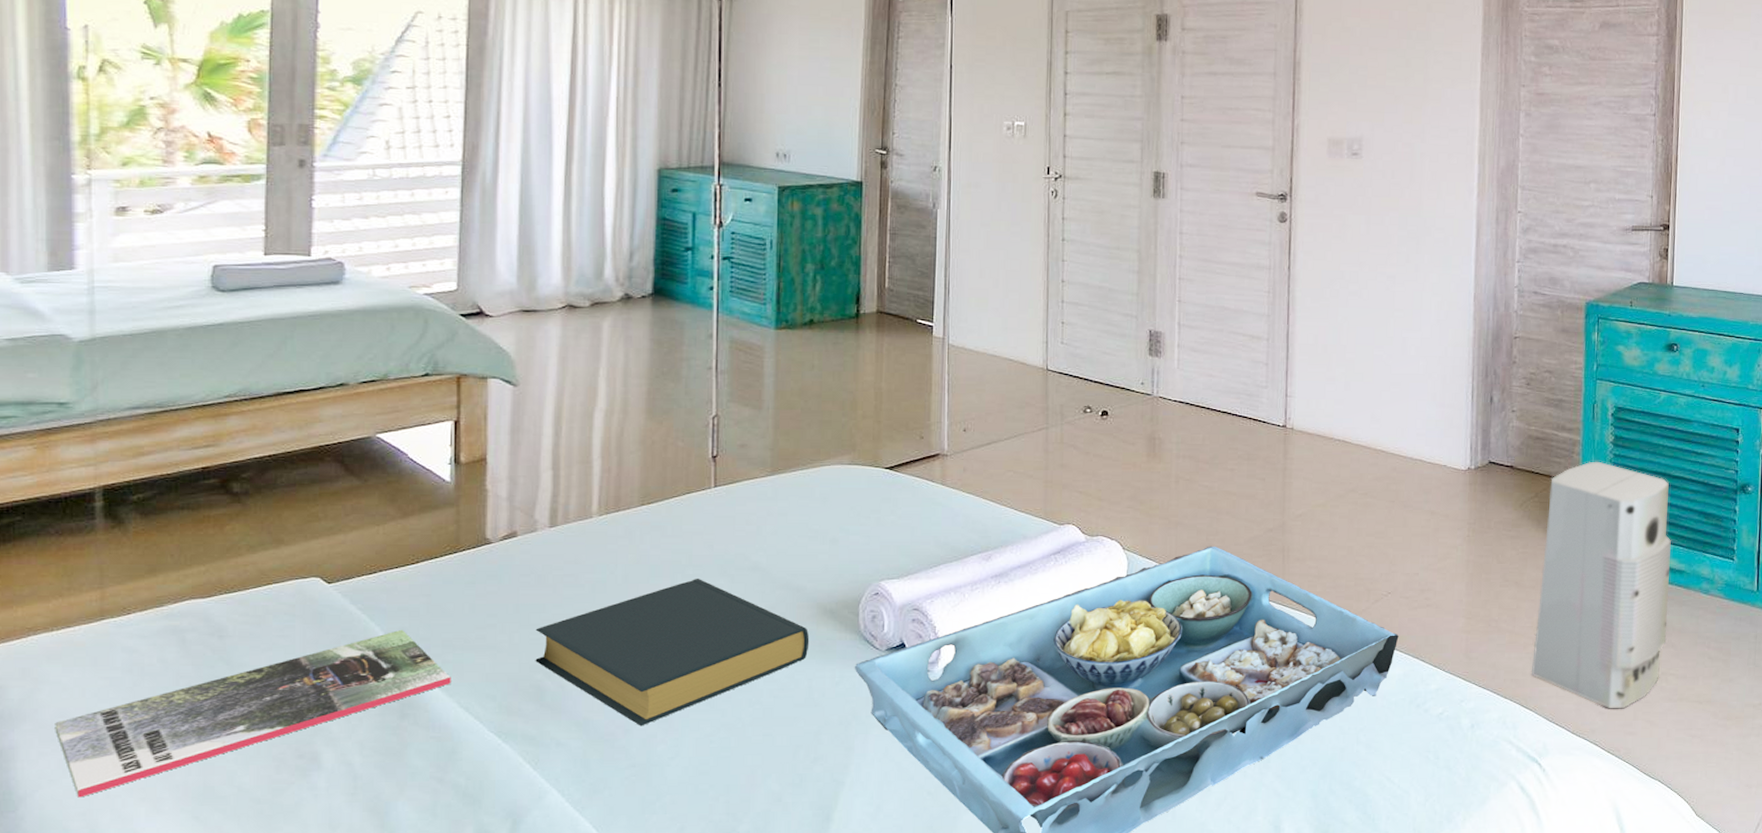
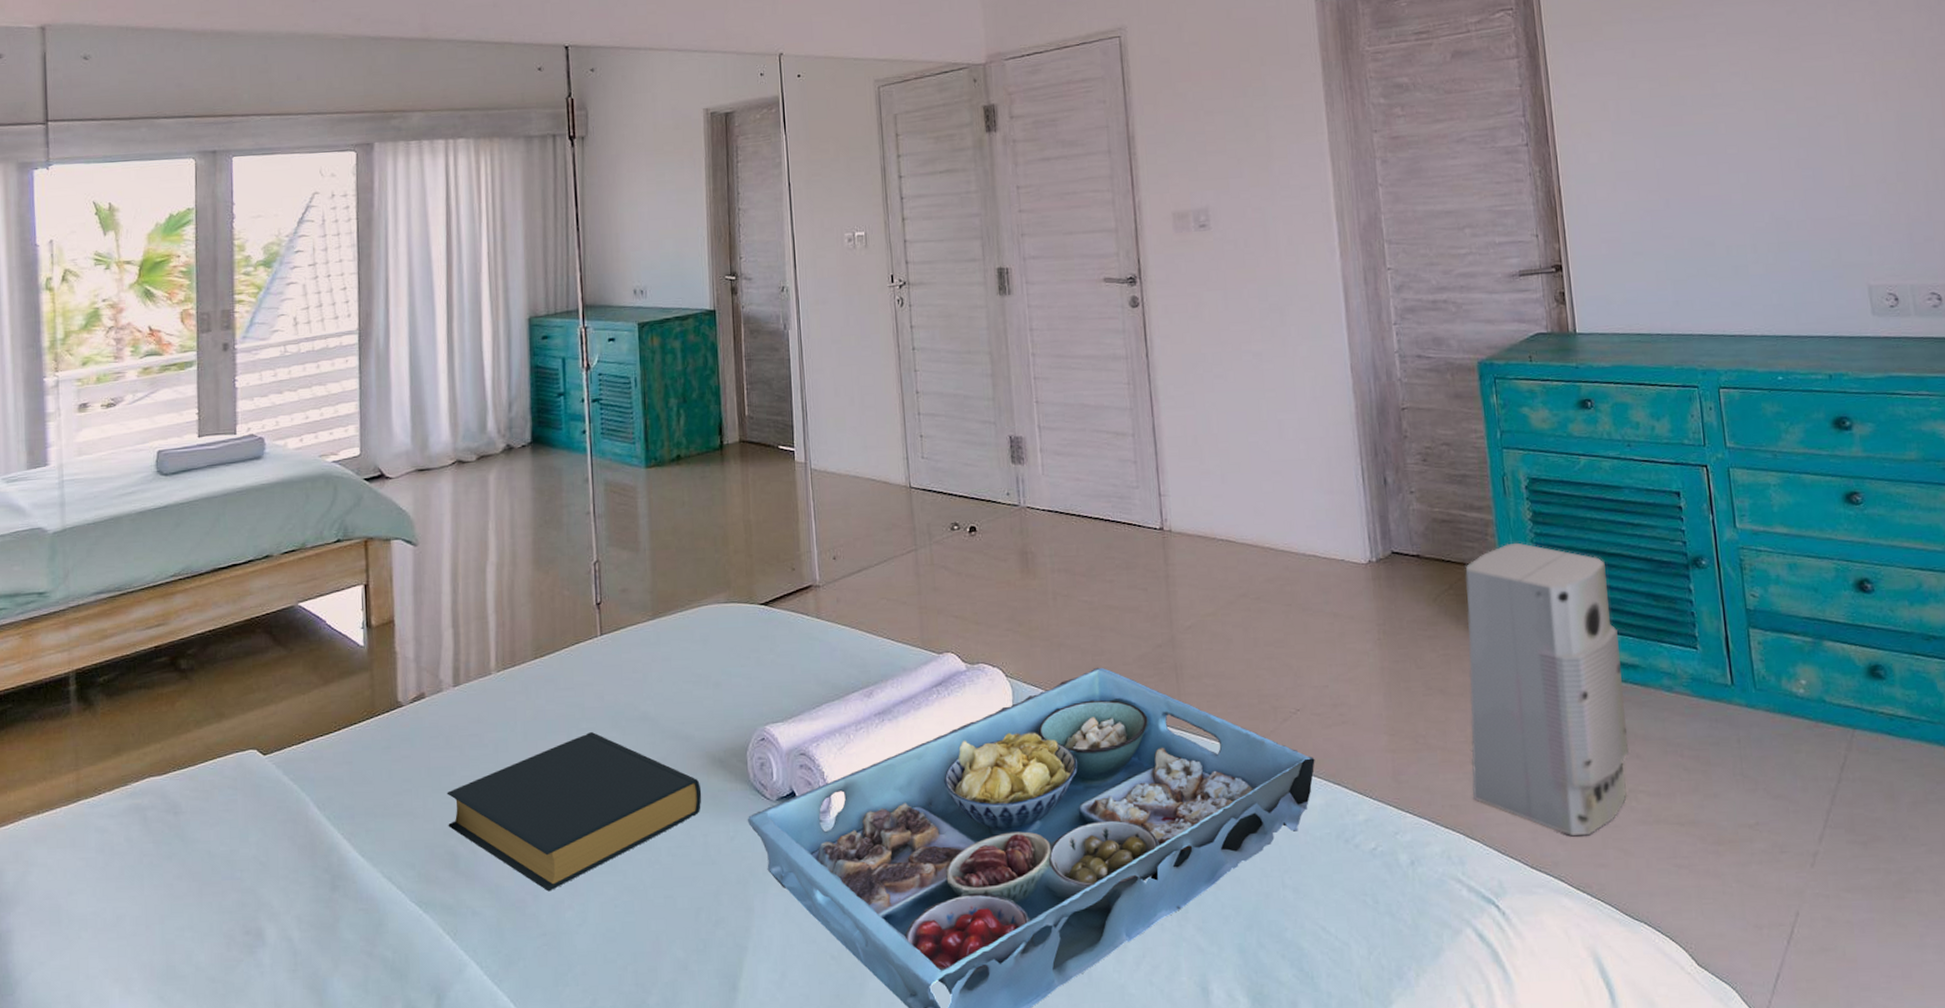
magazine: present [55,629,451,798] -> none [43,798,375,980]

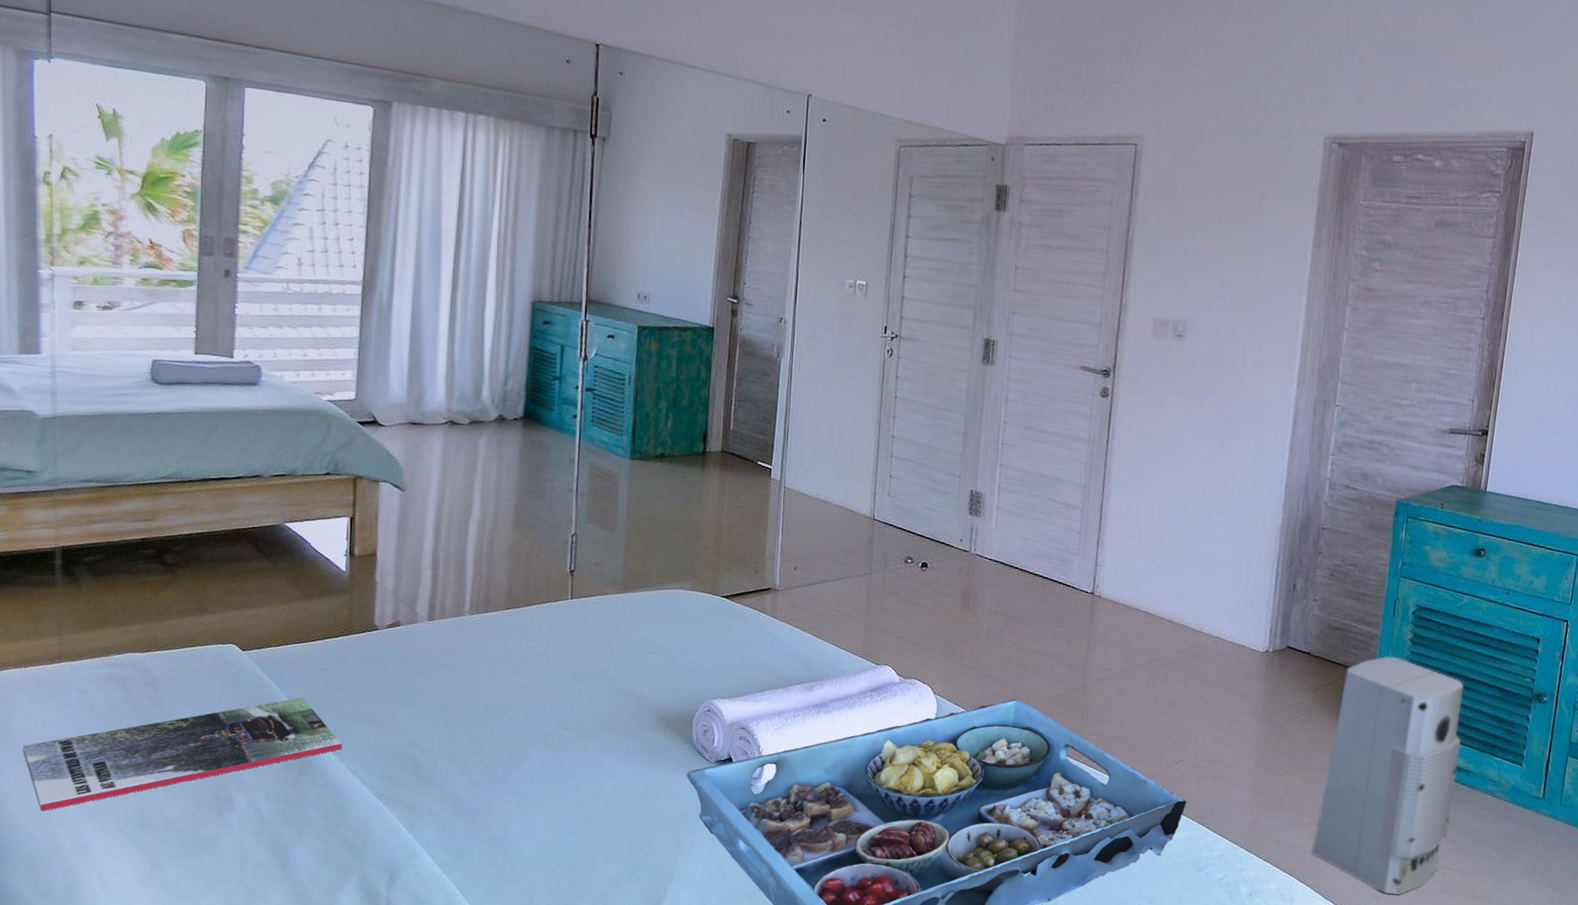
magazine: none [43,798,375,980] -> present [23,697,342,811]
hardback book: present [447,732,702,892] -> none [412,680,648,806]

